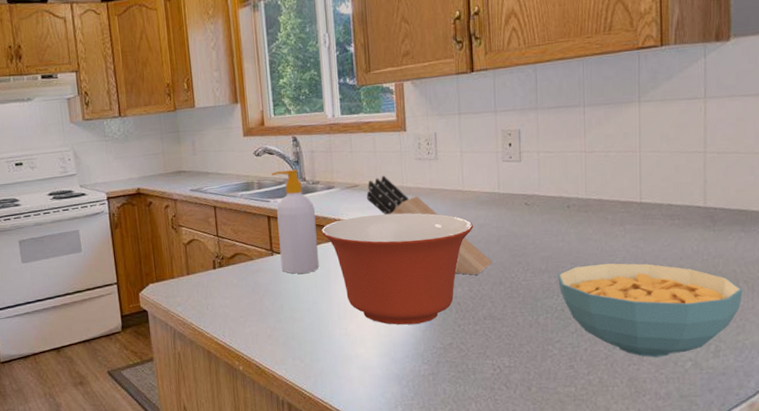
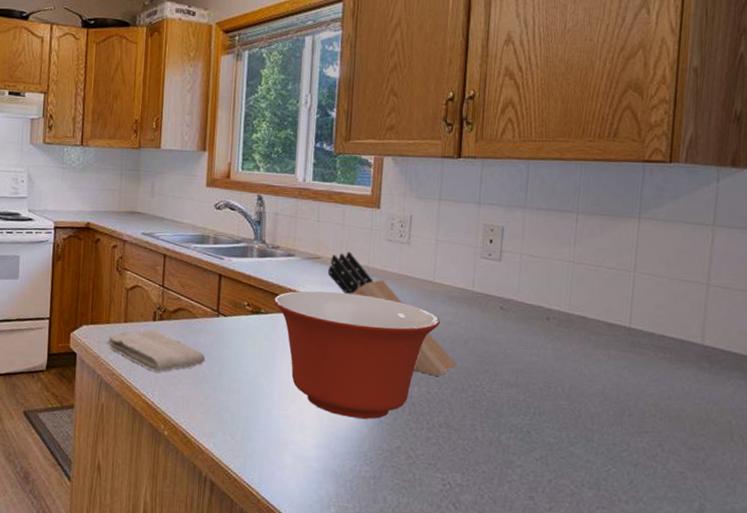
washcloth: none [174,277,267,315] -> present [107,329,206,372]
soap bottle: present [272,169,320,274] -> none [225,229,270,342]
cereal bowl: present [557,263,743,358] -> none [526,386,737,506]

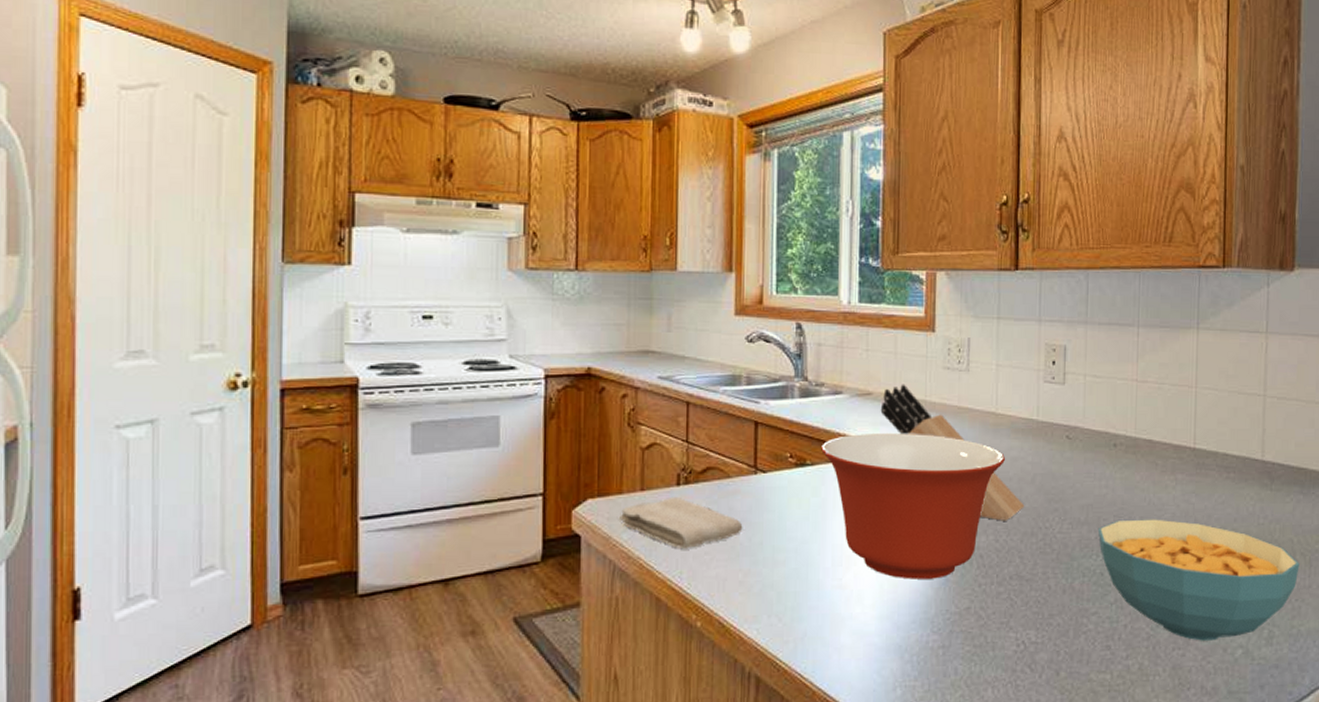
cereal bowl: none [526,386,737,506] -> present [1097,519,1300,641]

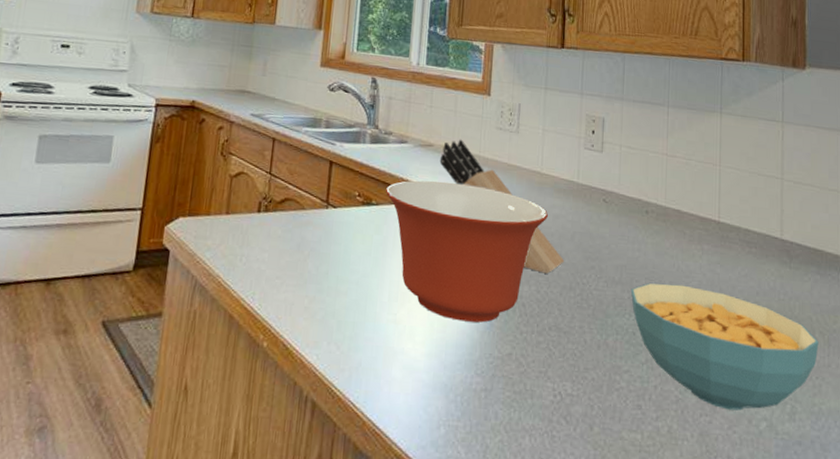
washcloth: present [620,496,743,550] -> none [205,222,312,272]

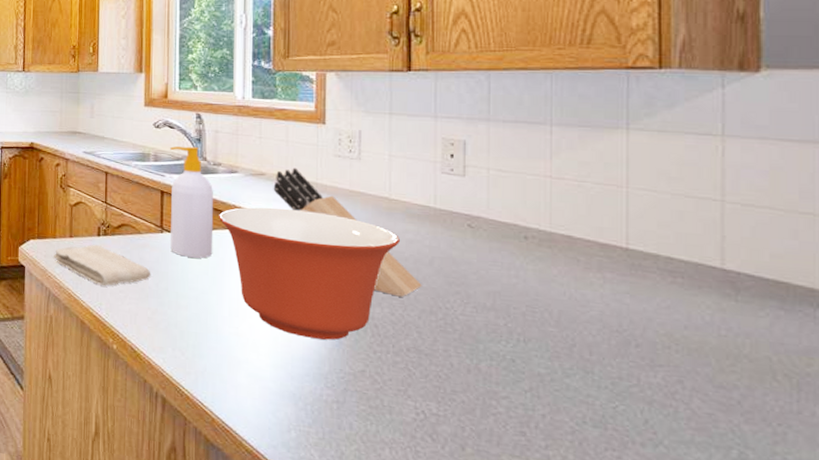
washcloth: none [205,222,312,272] -> present [54,244,151,286]
soap bottle: none [334,112,383,237] -> present [170,146,214,259]
cereal bowl: present [630,283,819,411] -> none [507,311,782,451]

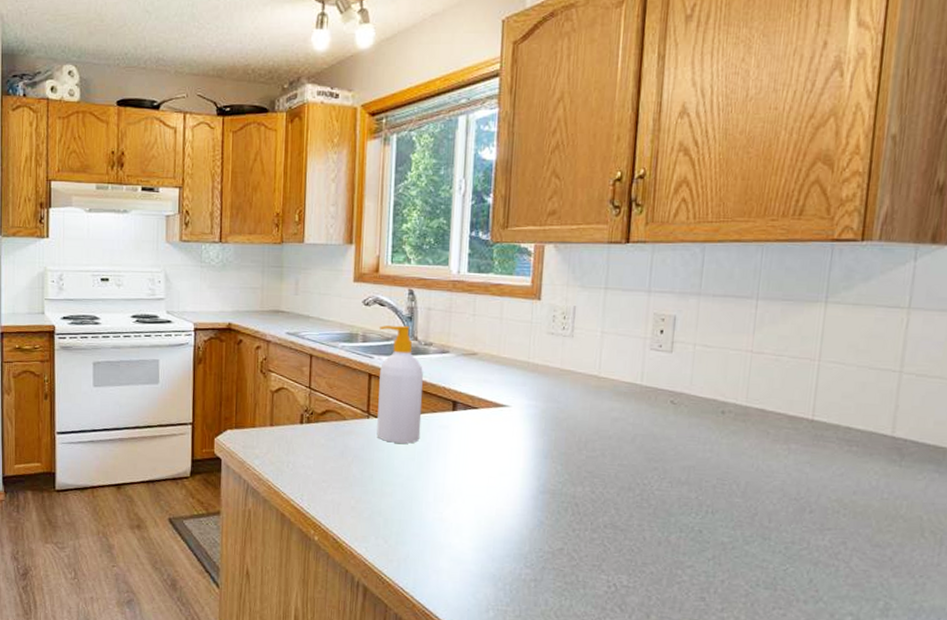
washcloth: present [54,244,151,286] -> none [253,432,356,477]
mixing bowl: present [219,207,401,340] -> none [428,388,606,521]
knife block: present [273,167,422,297] -> none [484,346,623,475]

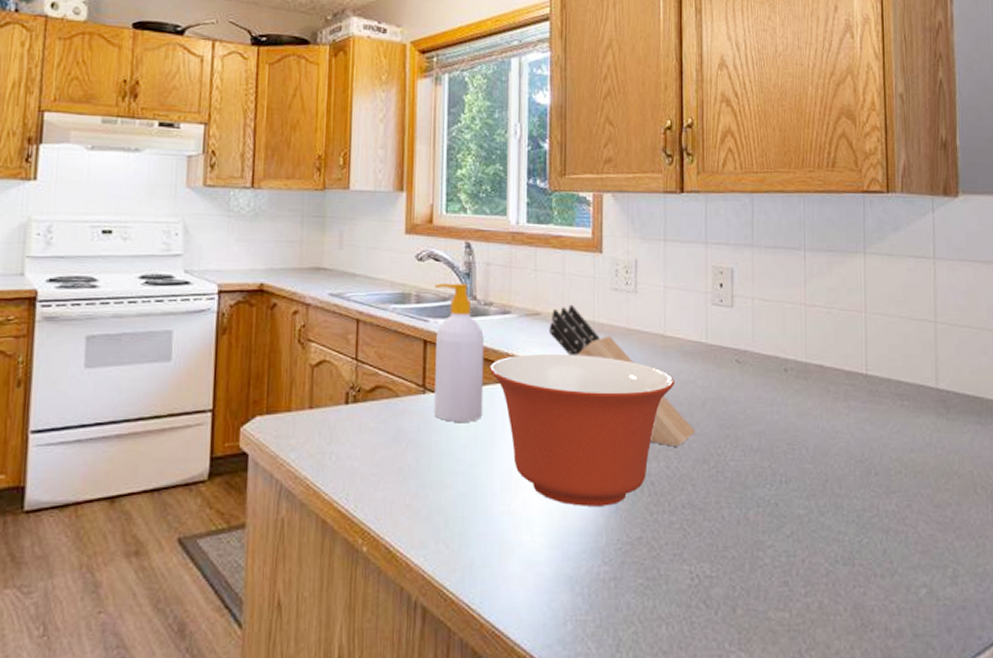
mixing bowl: none [428,388,606,521] -> present [490,353,676,506]
knife block: none [484,346,623,475] -> present [549,304,696,447]

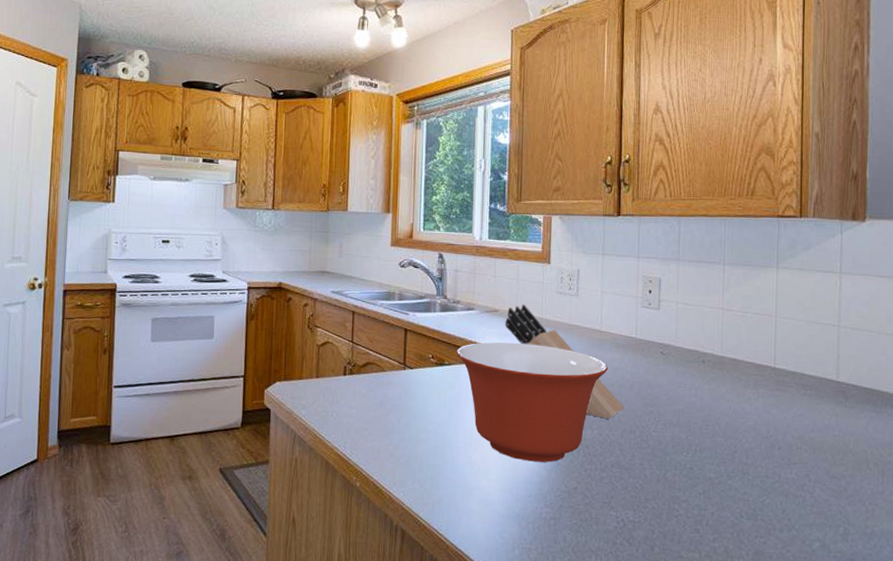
soap bottle: present [434,283,484,422] -> none [412,285,453,393]

